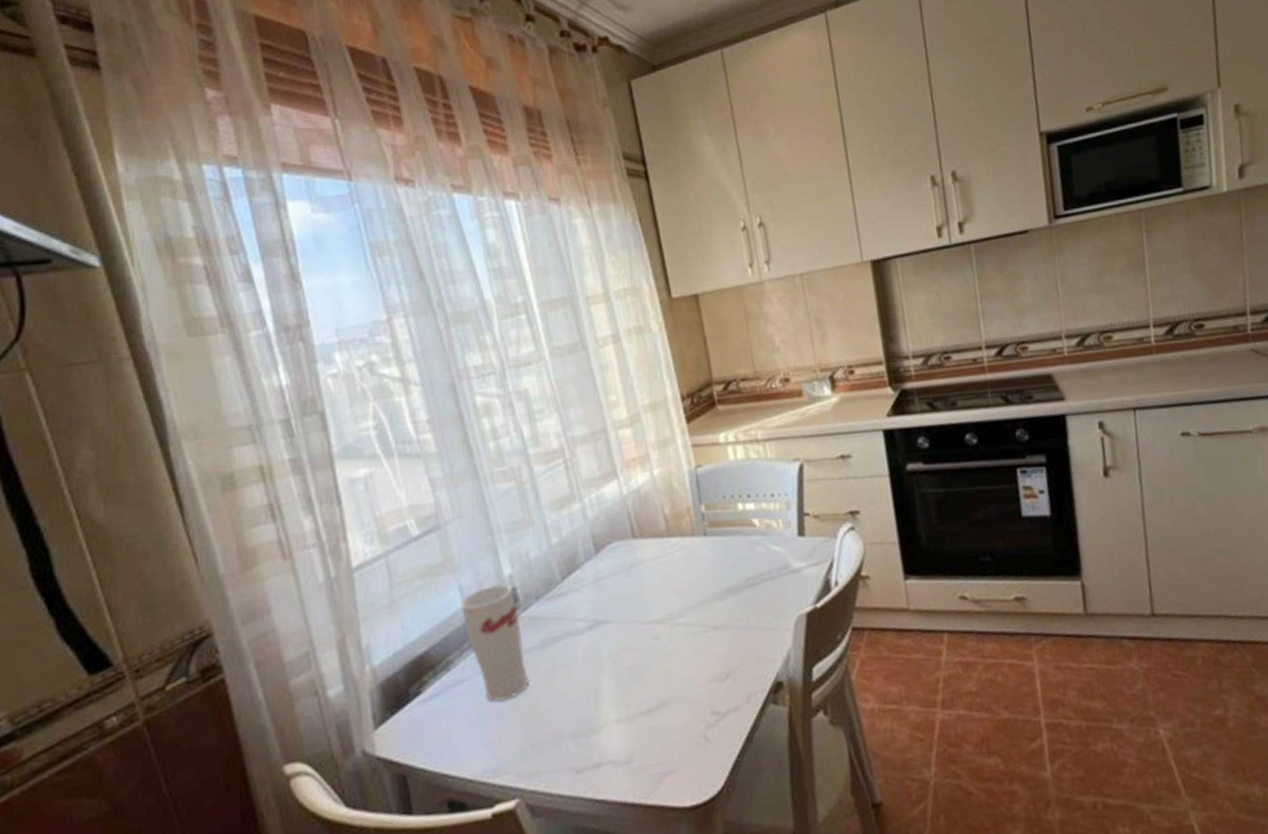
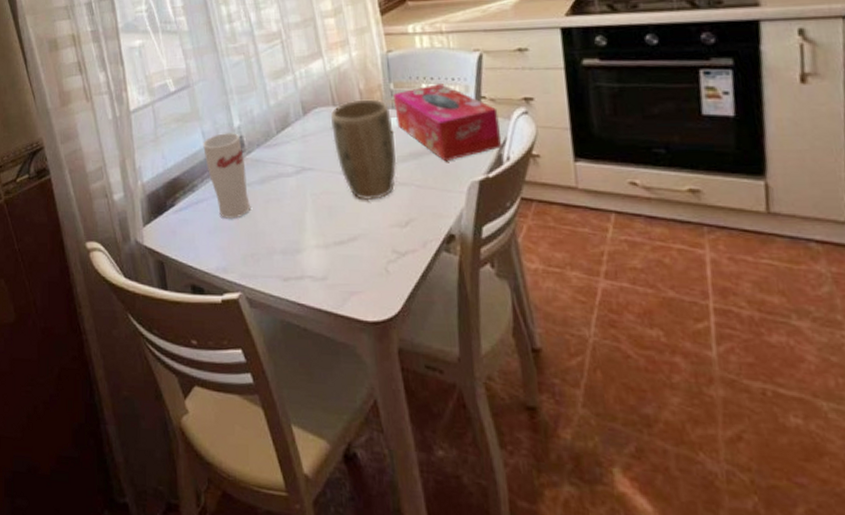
plant pot: none [629,525,713,654] -> present [330,99,397,201]
tissue box: none [704,501,830,595] -> present [392,84,502,162]

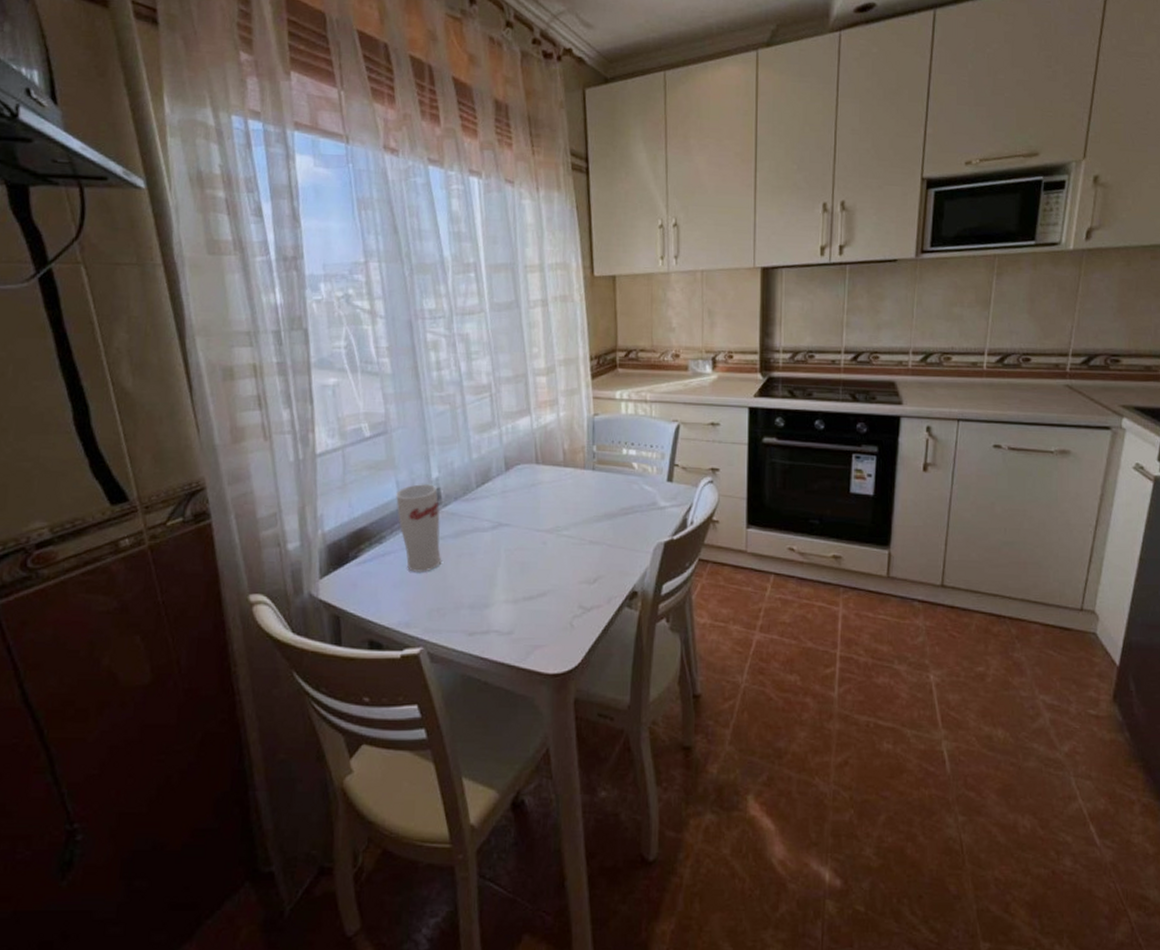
plant pot: present [330,99,397,201] -> none [532,459,593,558]
tissue box: present [392,84,502,162] -> none [594,449,688,523]

